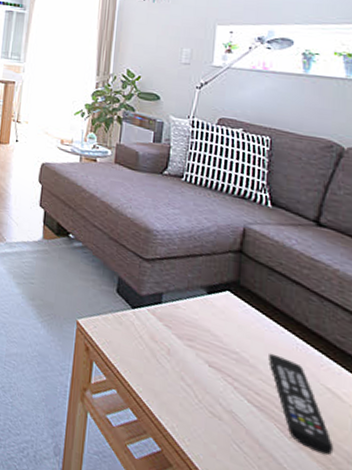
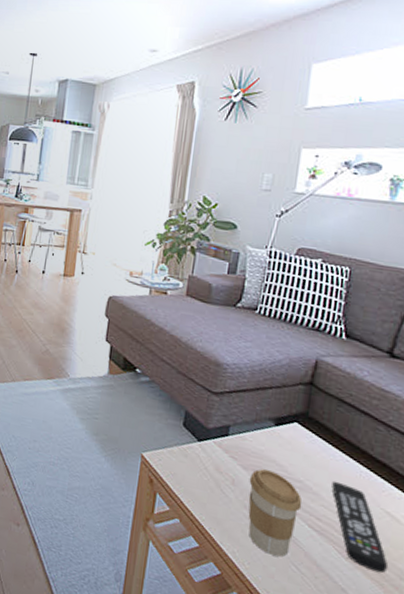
coffee cup: none [184,338,240,435] -> present [248,469,302,557]

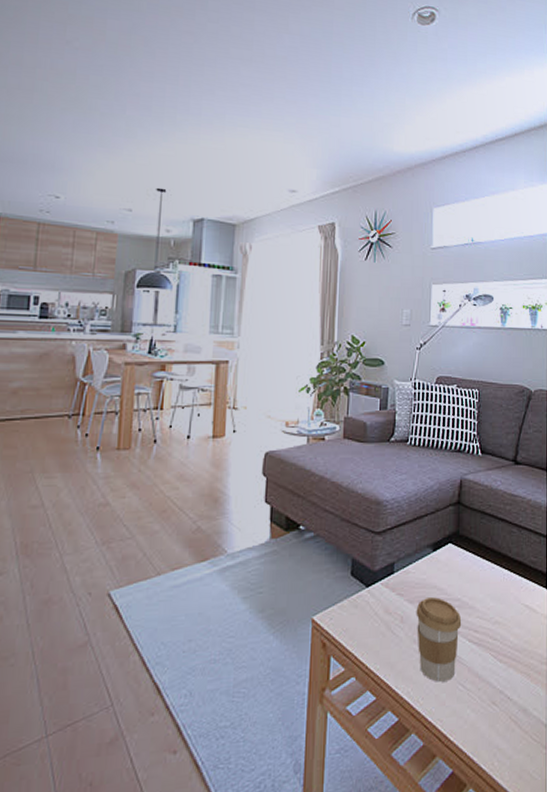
remote control: present [331,481,389,574] -> none [483,590,532,665]

